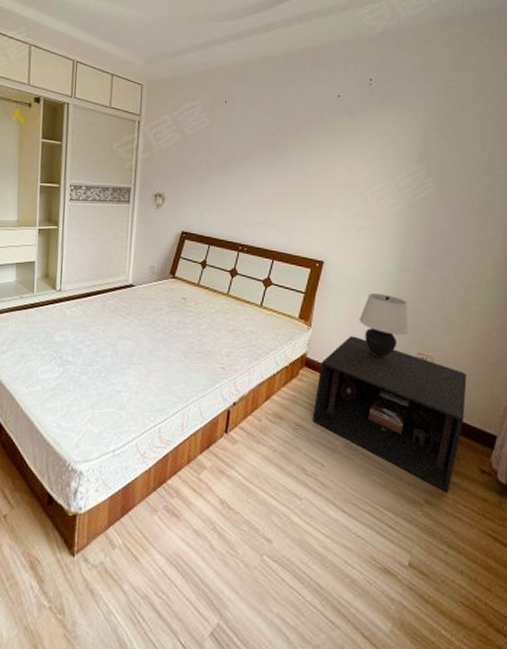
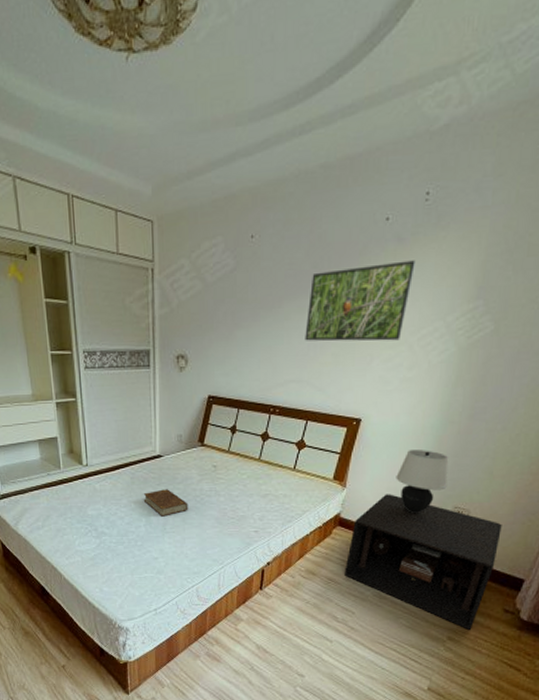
book: none [112,319,156,347] -> present [143,489,189,517]
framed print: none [271,129,364,194] -> present [305,260,416,342]

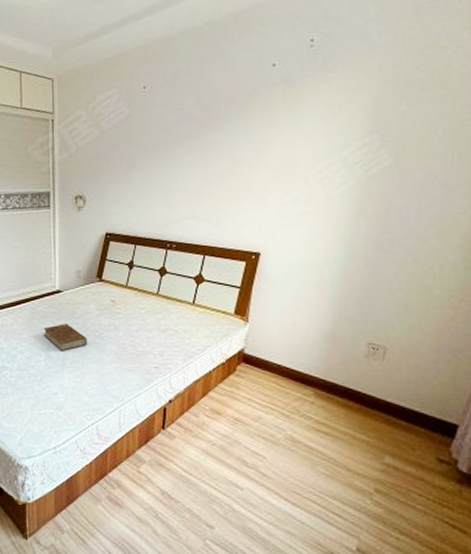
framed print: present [305,260,416,342] -> none [198,100,305,179]
nightstand: present [344,494,502,630] -> none [252,329,425,481]
table lamp: present [396,449,449,514] -> none [301,282,358,351]

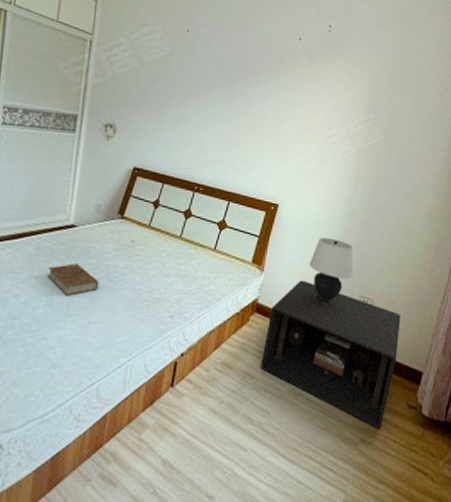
nightstand: none [252,329,425,481] -> present [261,280,401,429]
table lamp: none [301,282,358,351] -> present [309,237,354,302]

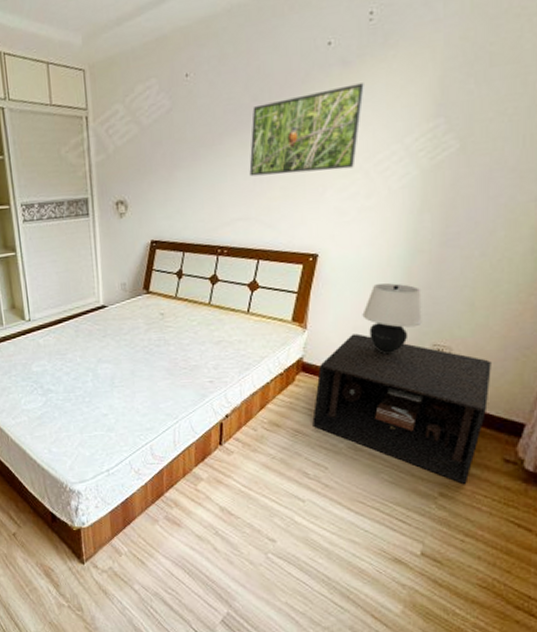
book: present [47,263,99,296] -> none [88,341,137,370]
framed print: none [230,70,322,138] -> present [249,83,364,177]

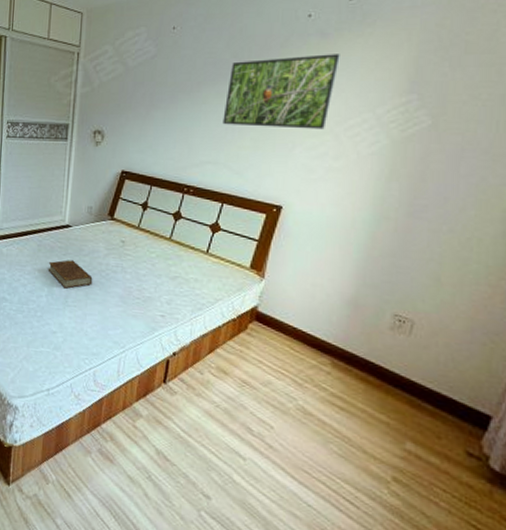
book: none [88,341,137,370] -> present [48,260,93,289]
nightstand: present [312,333,491,484] -> none [261,290,456,472]
table lamp: present [362,282,422,355] -> none [322,243,385,318]

